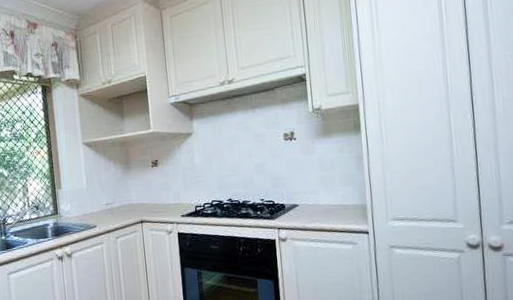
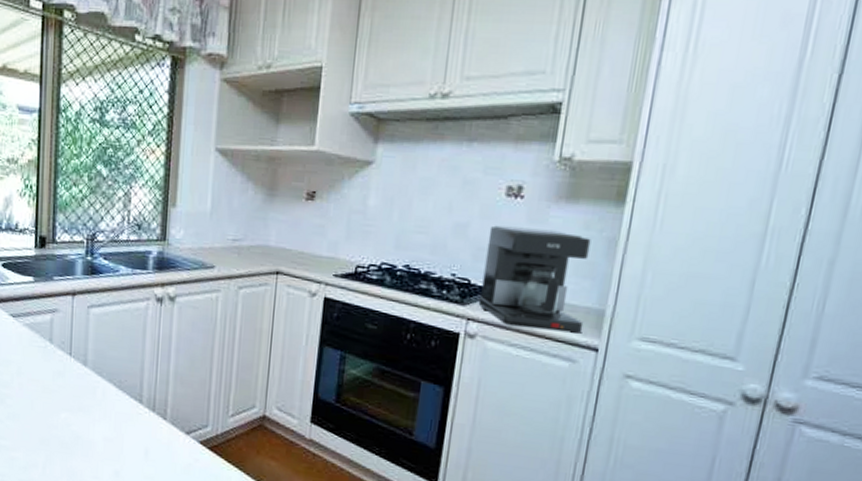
coffee maker: none [279,157,355,228] -> present [478,225,591,334]

